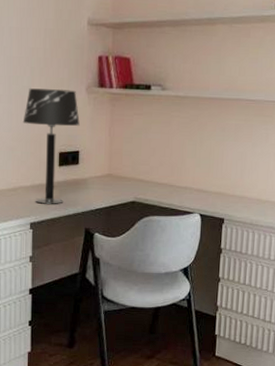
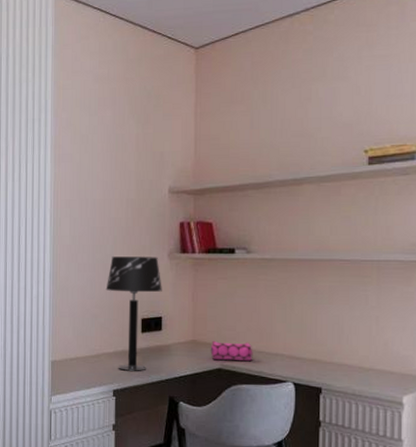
pencil case: none [125,174,165,195] -> present [210,340,253,362]

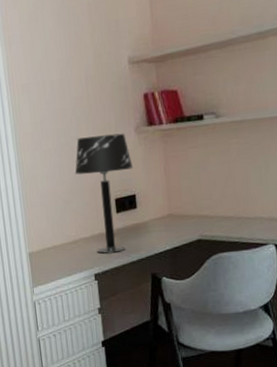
pencil case: present [210,340,253,362] -> none [188,210,232,231]

